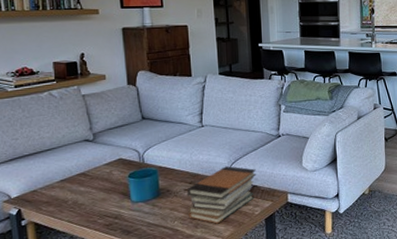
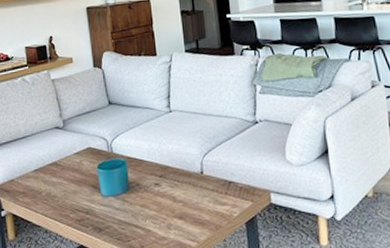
book stack: present [186,166,257,224] -> none [157,157,233,226]

